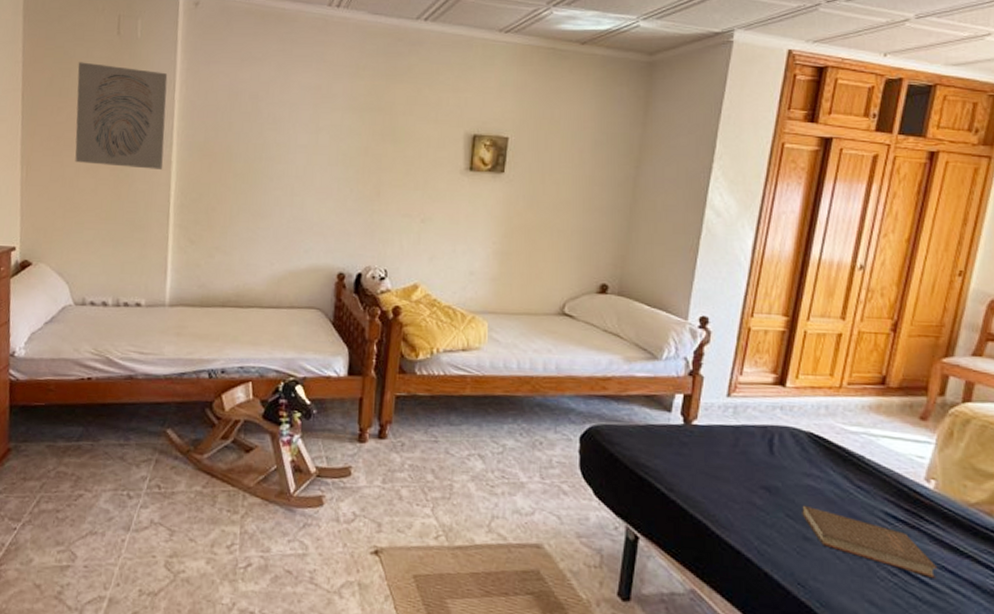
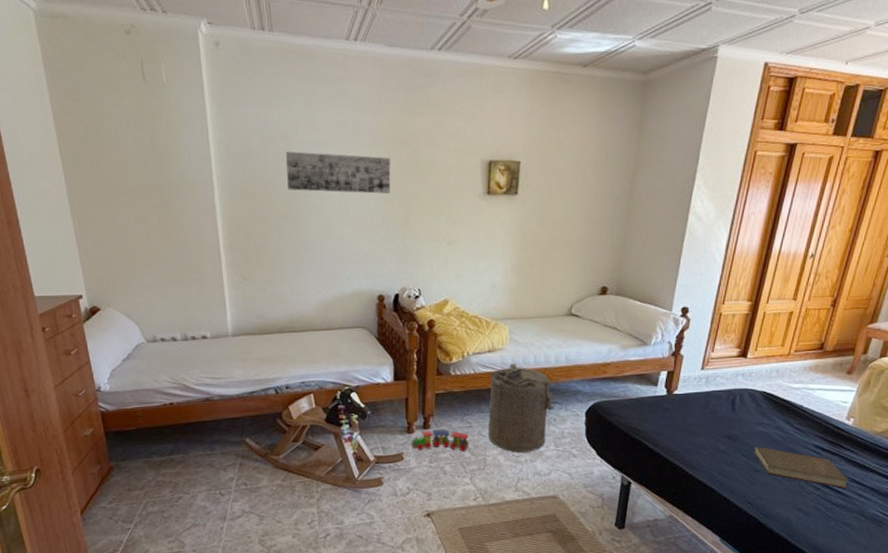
wall art: present [75,62,168,169] -> none [109,111,208,214]
wall art: none [251,112,365,162] -> present [286,151,391,194]
toy train: none [362,440,433,473] -> present [411,429,469,451]
laundry hamper: none [456,367,552,482] -> present [488,364,563,453]

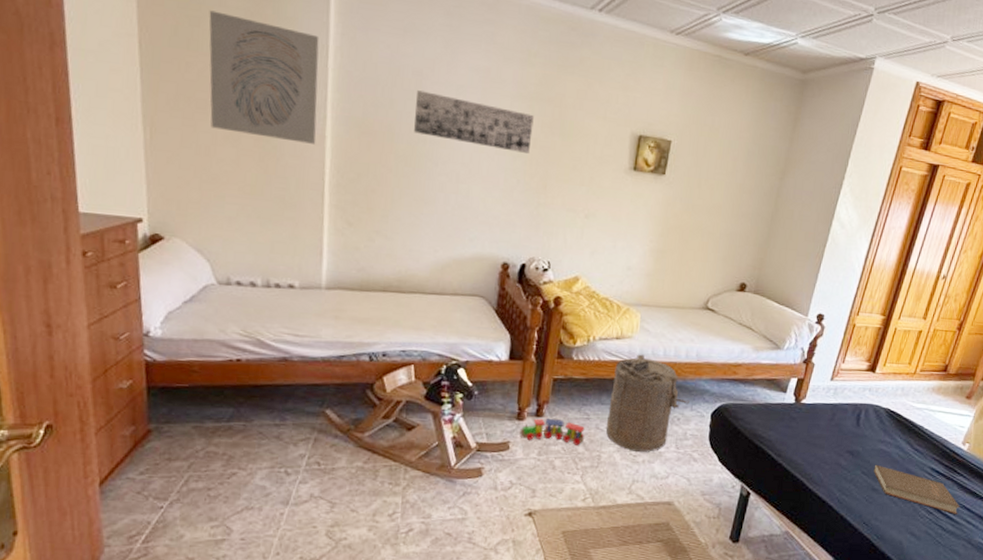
wall art: none [109,111,208,214] -> present [209,10,319,144]

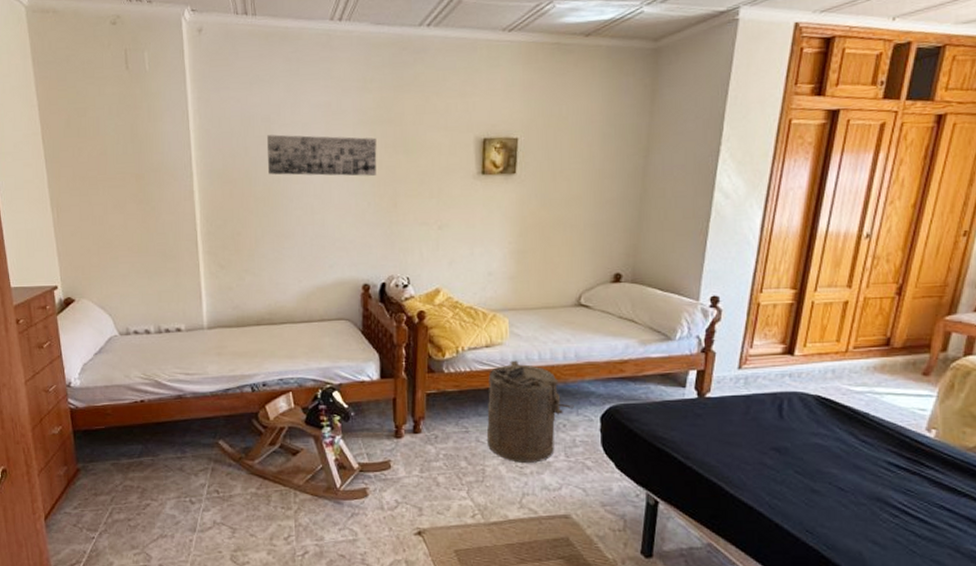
wall art: present [209,10,319,144] -> none [92,100,187,201]
toy train: present [520,418,585,446] -> none [399,434,465,460]
book: present [873,464,960,515] -> none [810,461,937,518]

